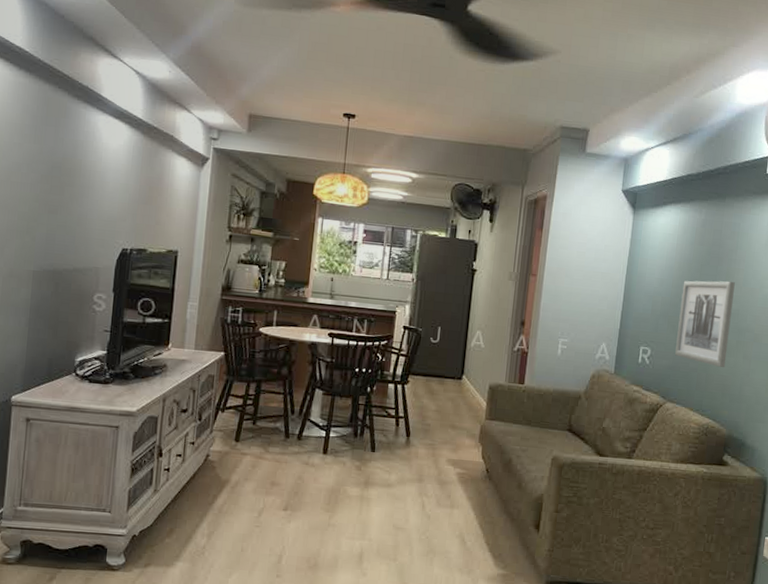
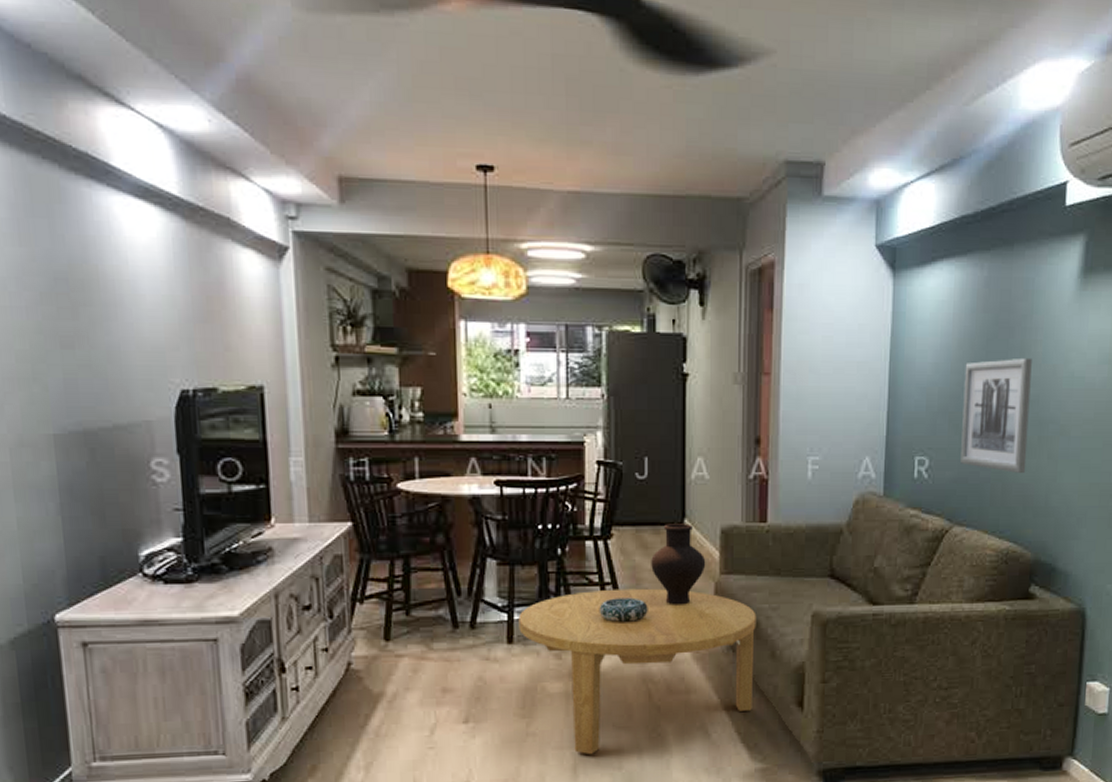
coffee table: none [332,421,510,546] -> present [518,588,757,754]
decorative bowl: none [392,428,429,448] -> present [599,597,648,622]
vase: none [434,377,476,440] -> present [651,523,706,605]

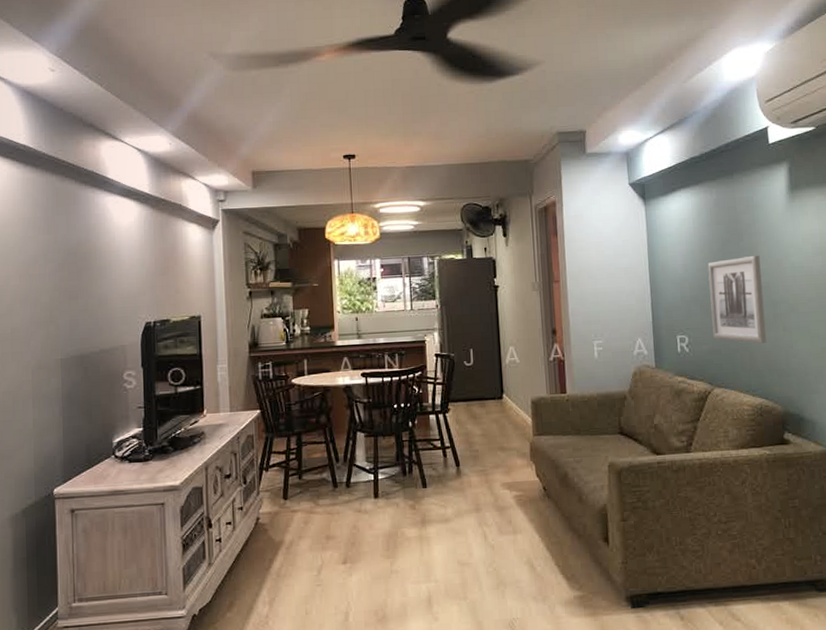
coffee table: present [518,588,757,754] -> none [382,449,568,587]
decorative bowl: present [599,597,648,622] -> none [442,457,480,478]
vase: present [651,523,706,605] -> none [480,397,522,462]

